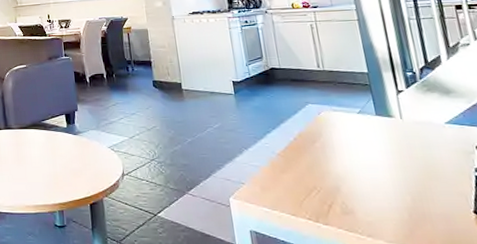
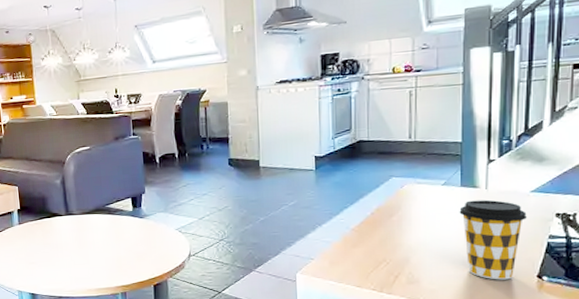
coffee cup: none [379,129,449,215] -> present [459,199,527,280]

